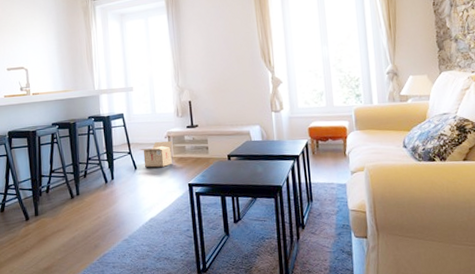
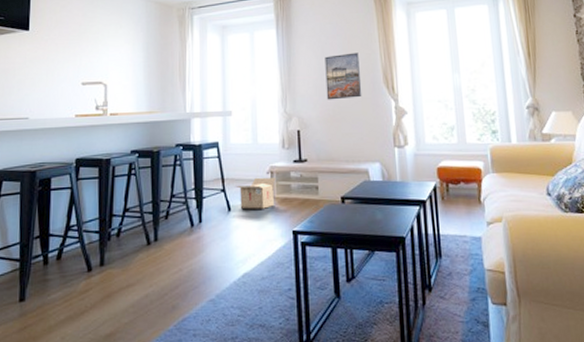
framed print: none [210,31,243,74] -> present [325,52,362,100]

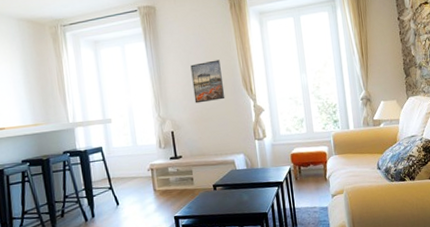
cardboard box: present [235,177,276,209] -> none [121,174,156,203]

